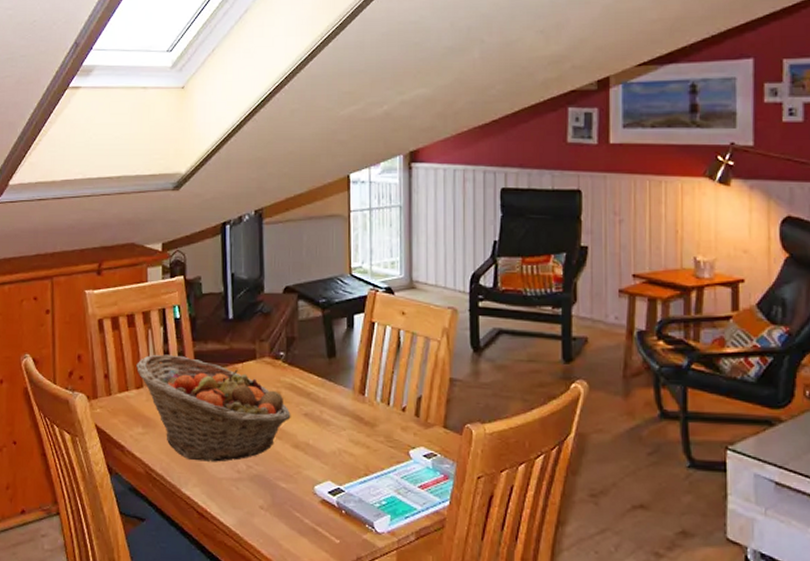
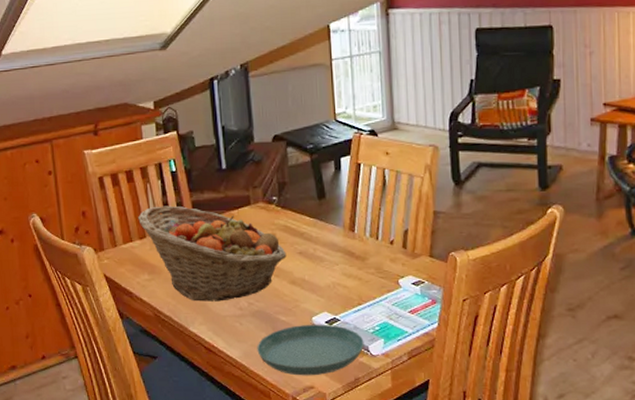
saucer: none [253,493,369,552] -> present [257,324,364,376]

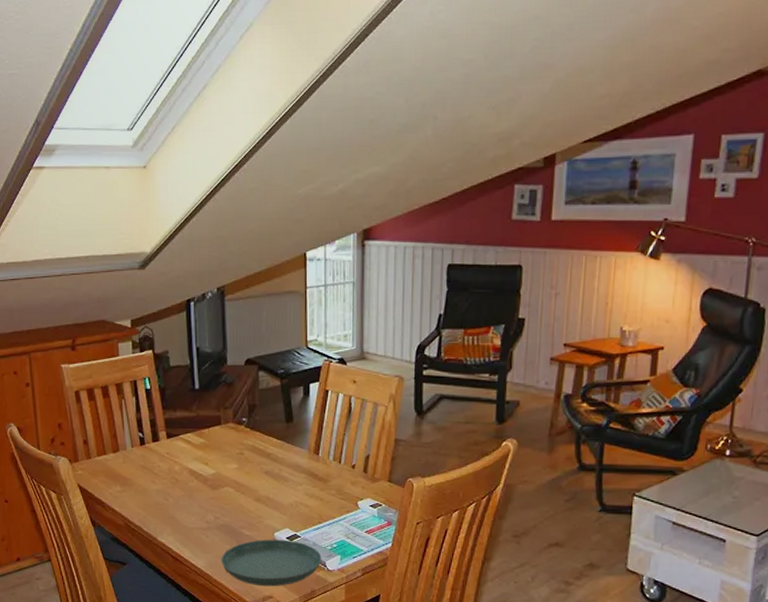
fruit basket: present [137,205,287,302] -> none [111,421,253,515]

